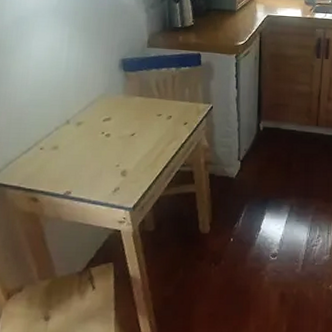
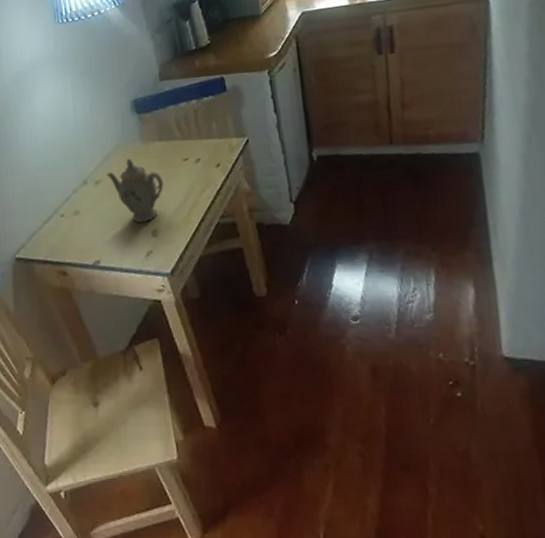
teapot: none [88,107,138,163] -> present [106,158,163,223]

